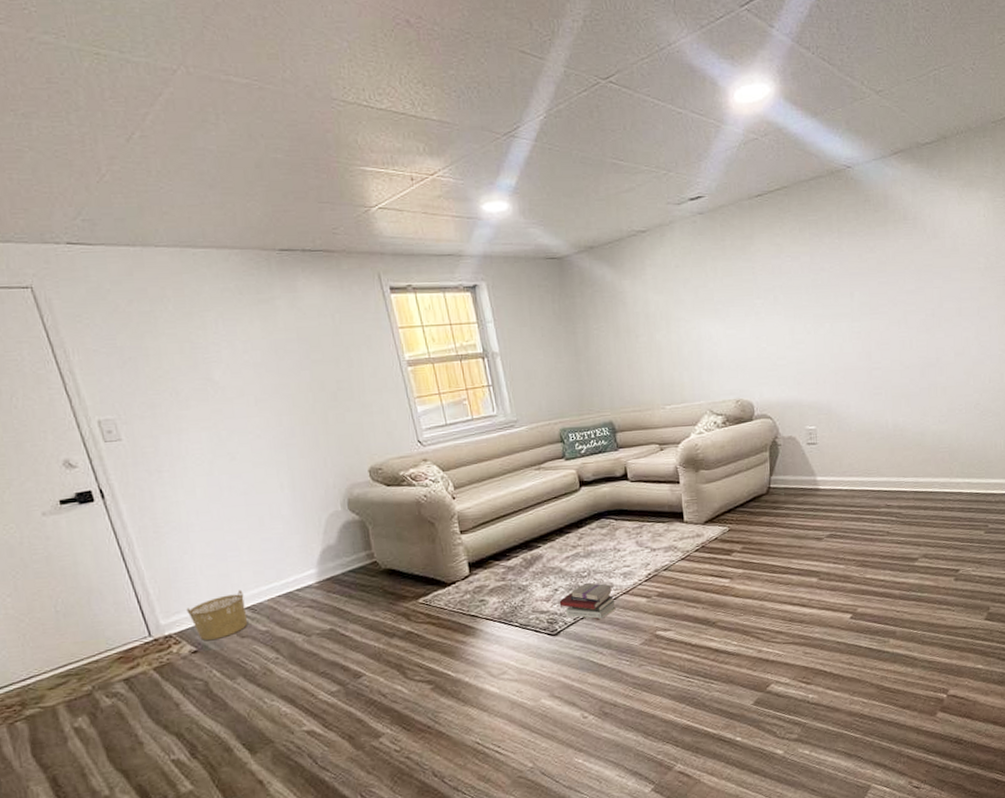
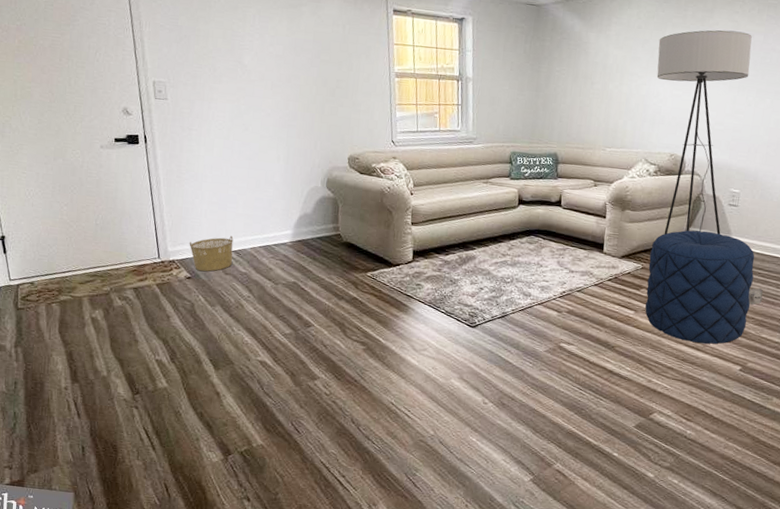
books: present [559,582,616,620] -> none [482,288,530,323]
floor lamp: none [700,255,860,546] -> present [656,30,763,305]
pouf: none [734,476,848,600] -> present [645,230,755,344]

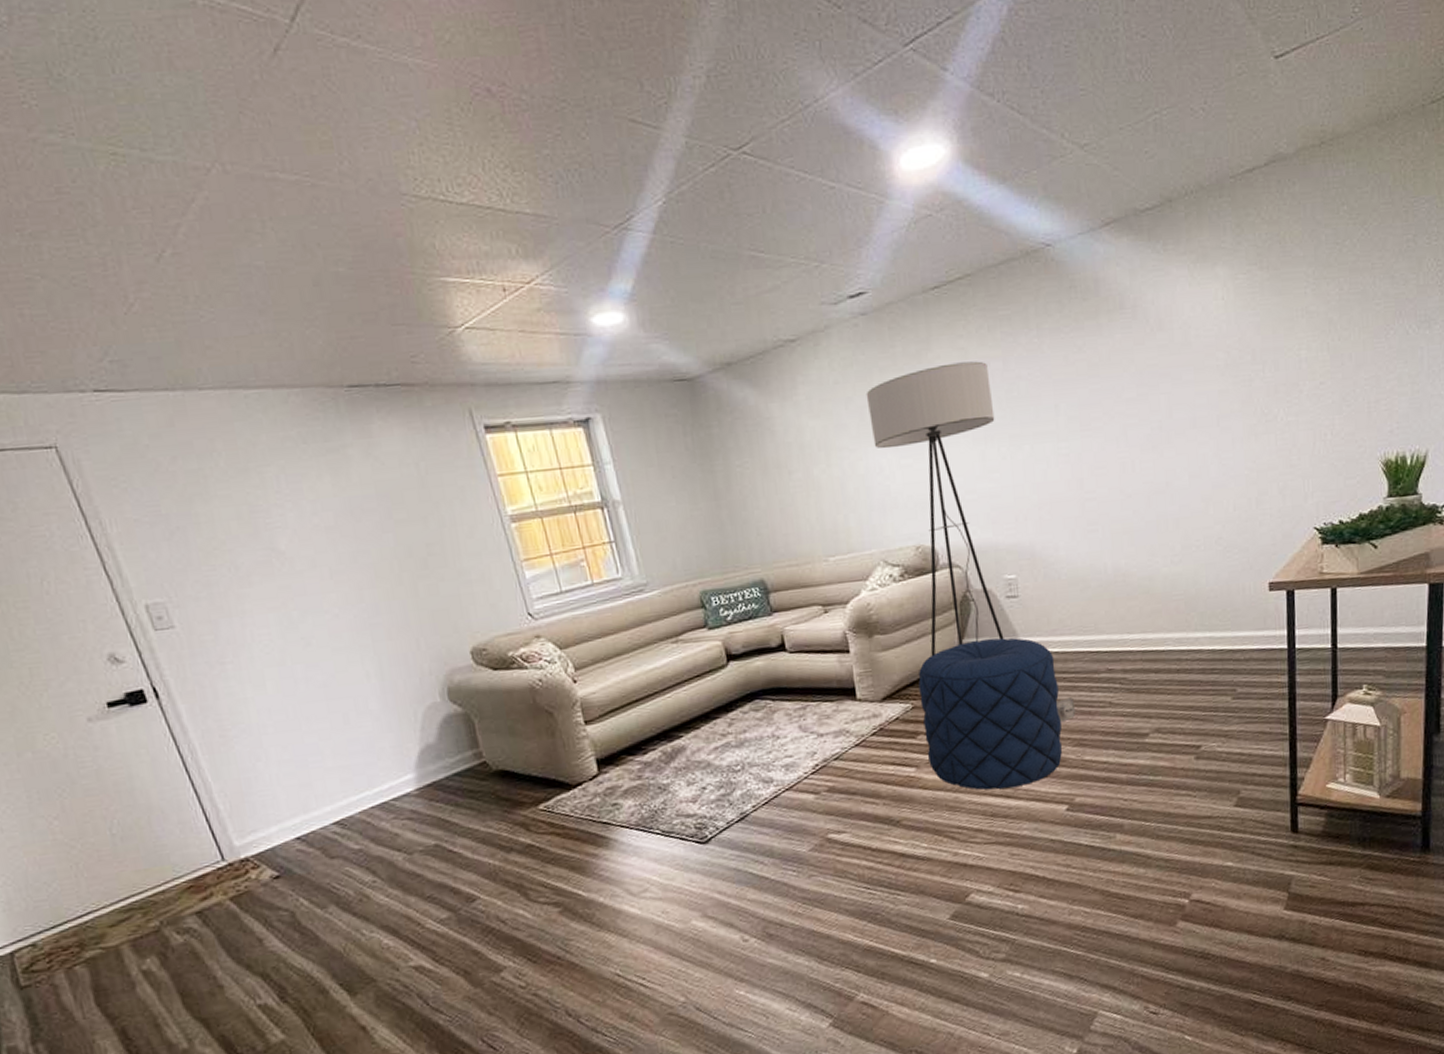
basket: present [189,235,234,272] -> none [264,801,337,864]

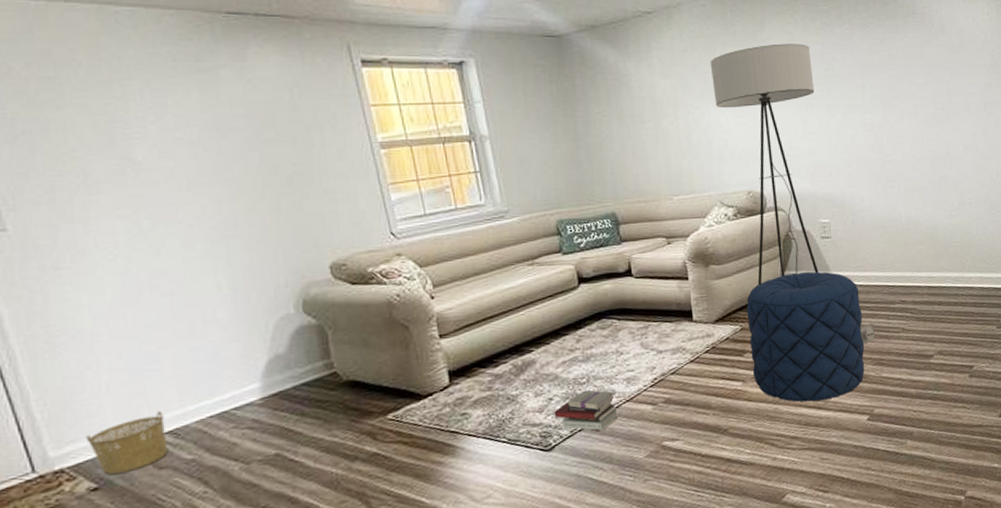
basket: none [264,801,337,864] -> present [86,410,167,476]
books: none [708,777,778,823] -> present [554,389,618,432]

